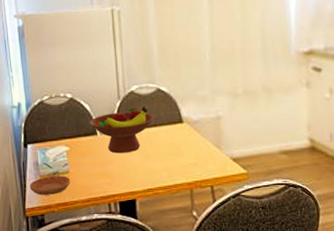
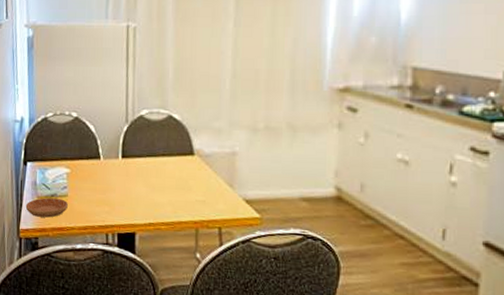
fruit bowl: present [90,107,154,154] -> none [94,133,163,182]

